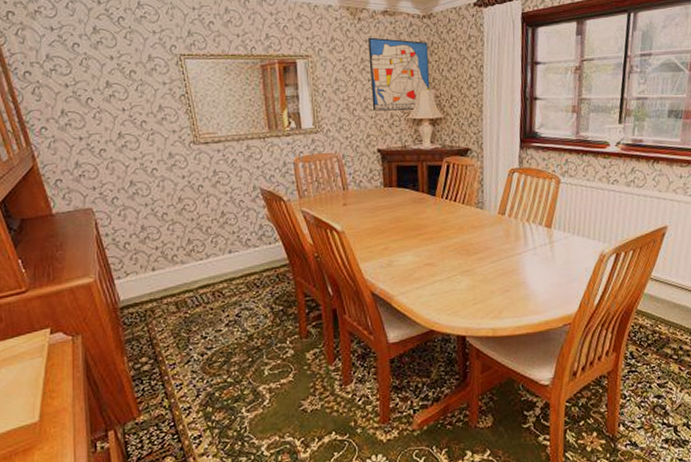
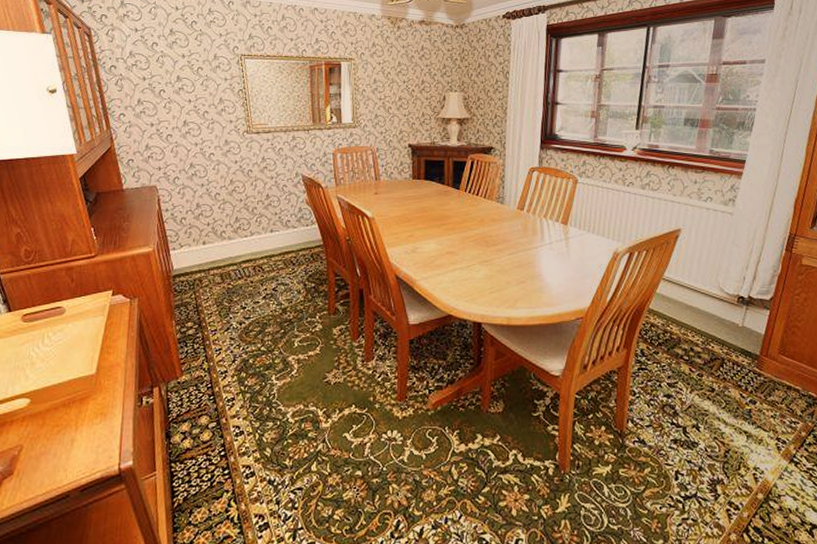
wall art: present [368,37,431,111] -> none [405,44,460,110]

